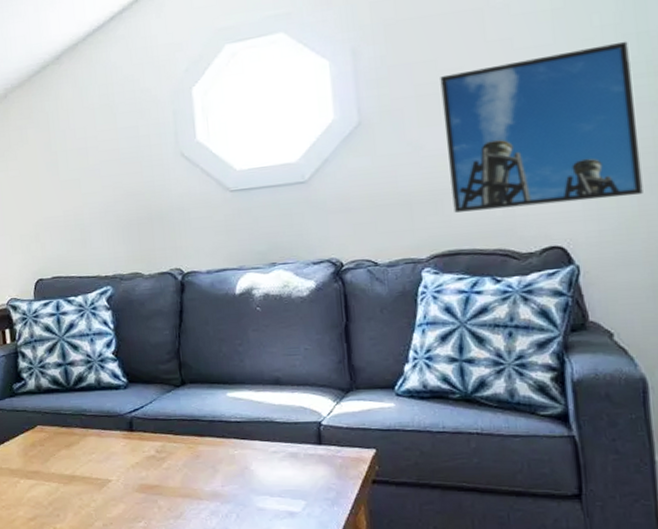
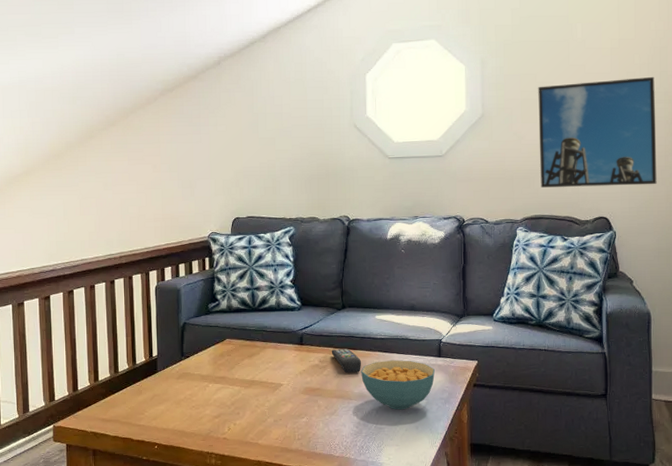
remote control: none [171,435,213,466] -> present [331,348,362,373]
cereal bowl: none [212,448,315,513] -> present [361,359,435,410]

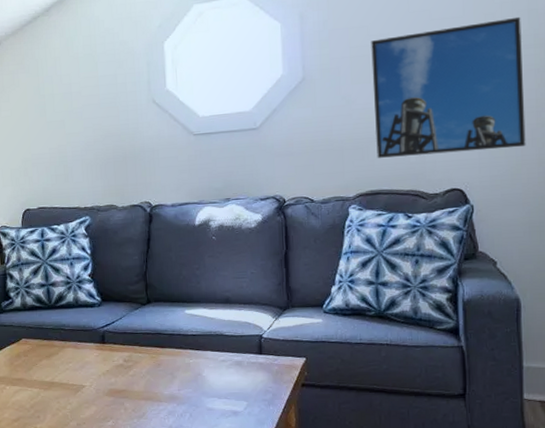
remote control: present [331,348,362,373] -> none [137,346,172,373]
cereal bowl: present [361,359,435,410] -> none [171,358,256,413]

